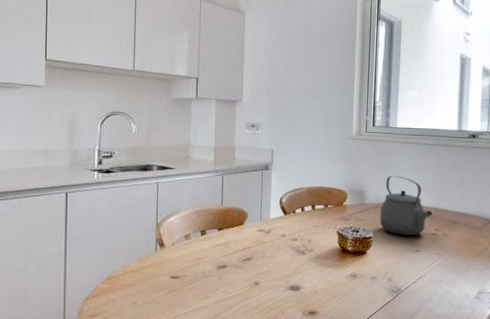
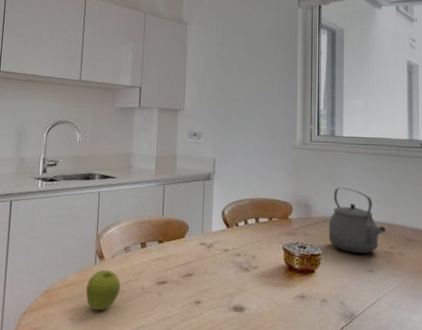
fruit: none [147,256,181,294] -> present [85,269,120,310]

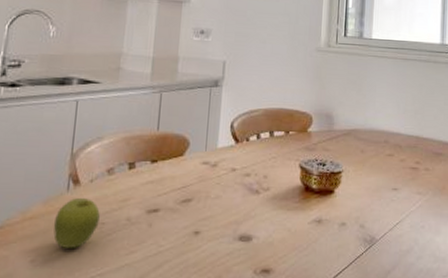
tea kettle: present [328,187,387,253] -> none [350,96,413,170]

